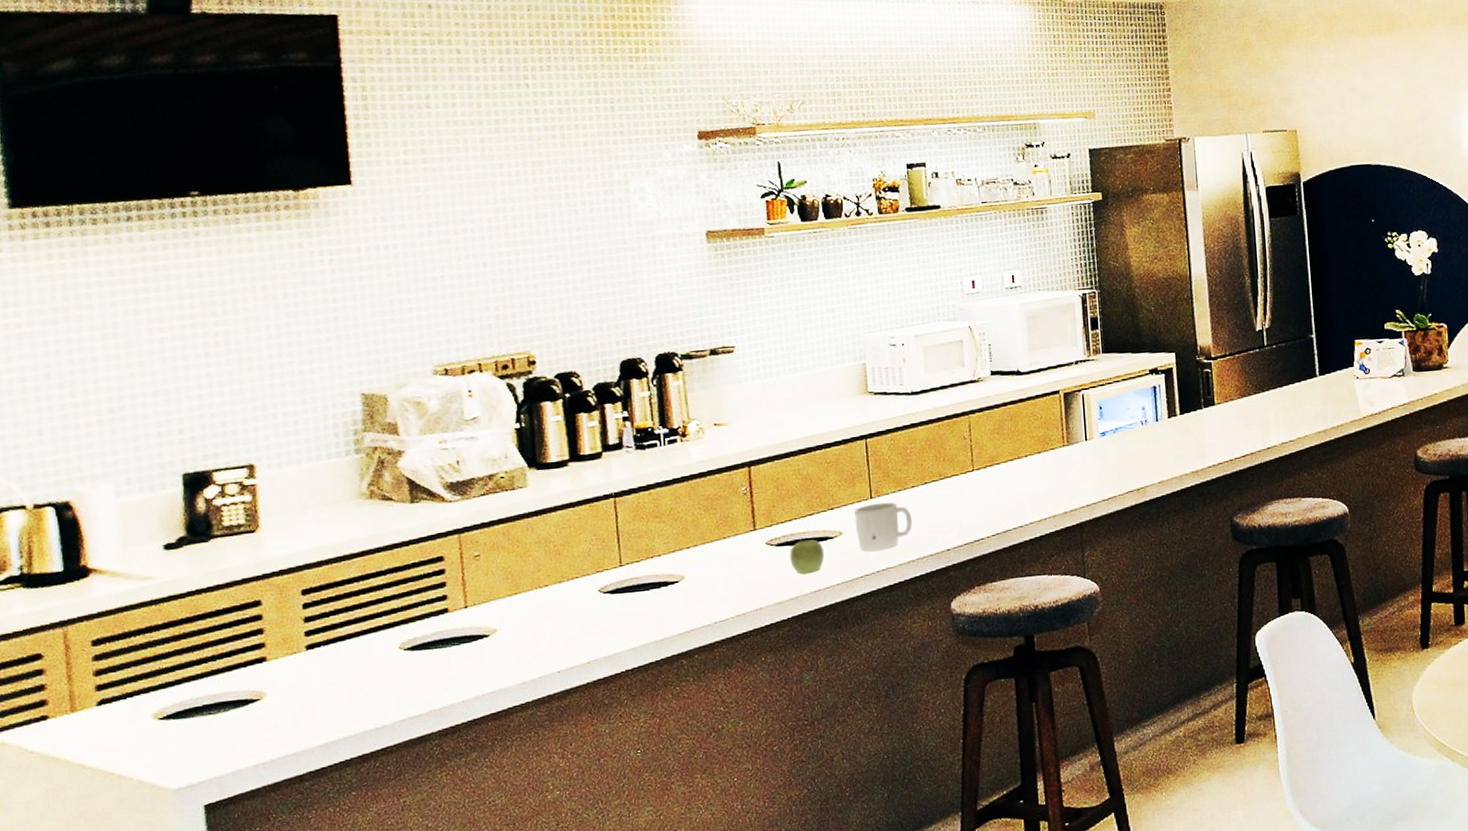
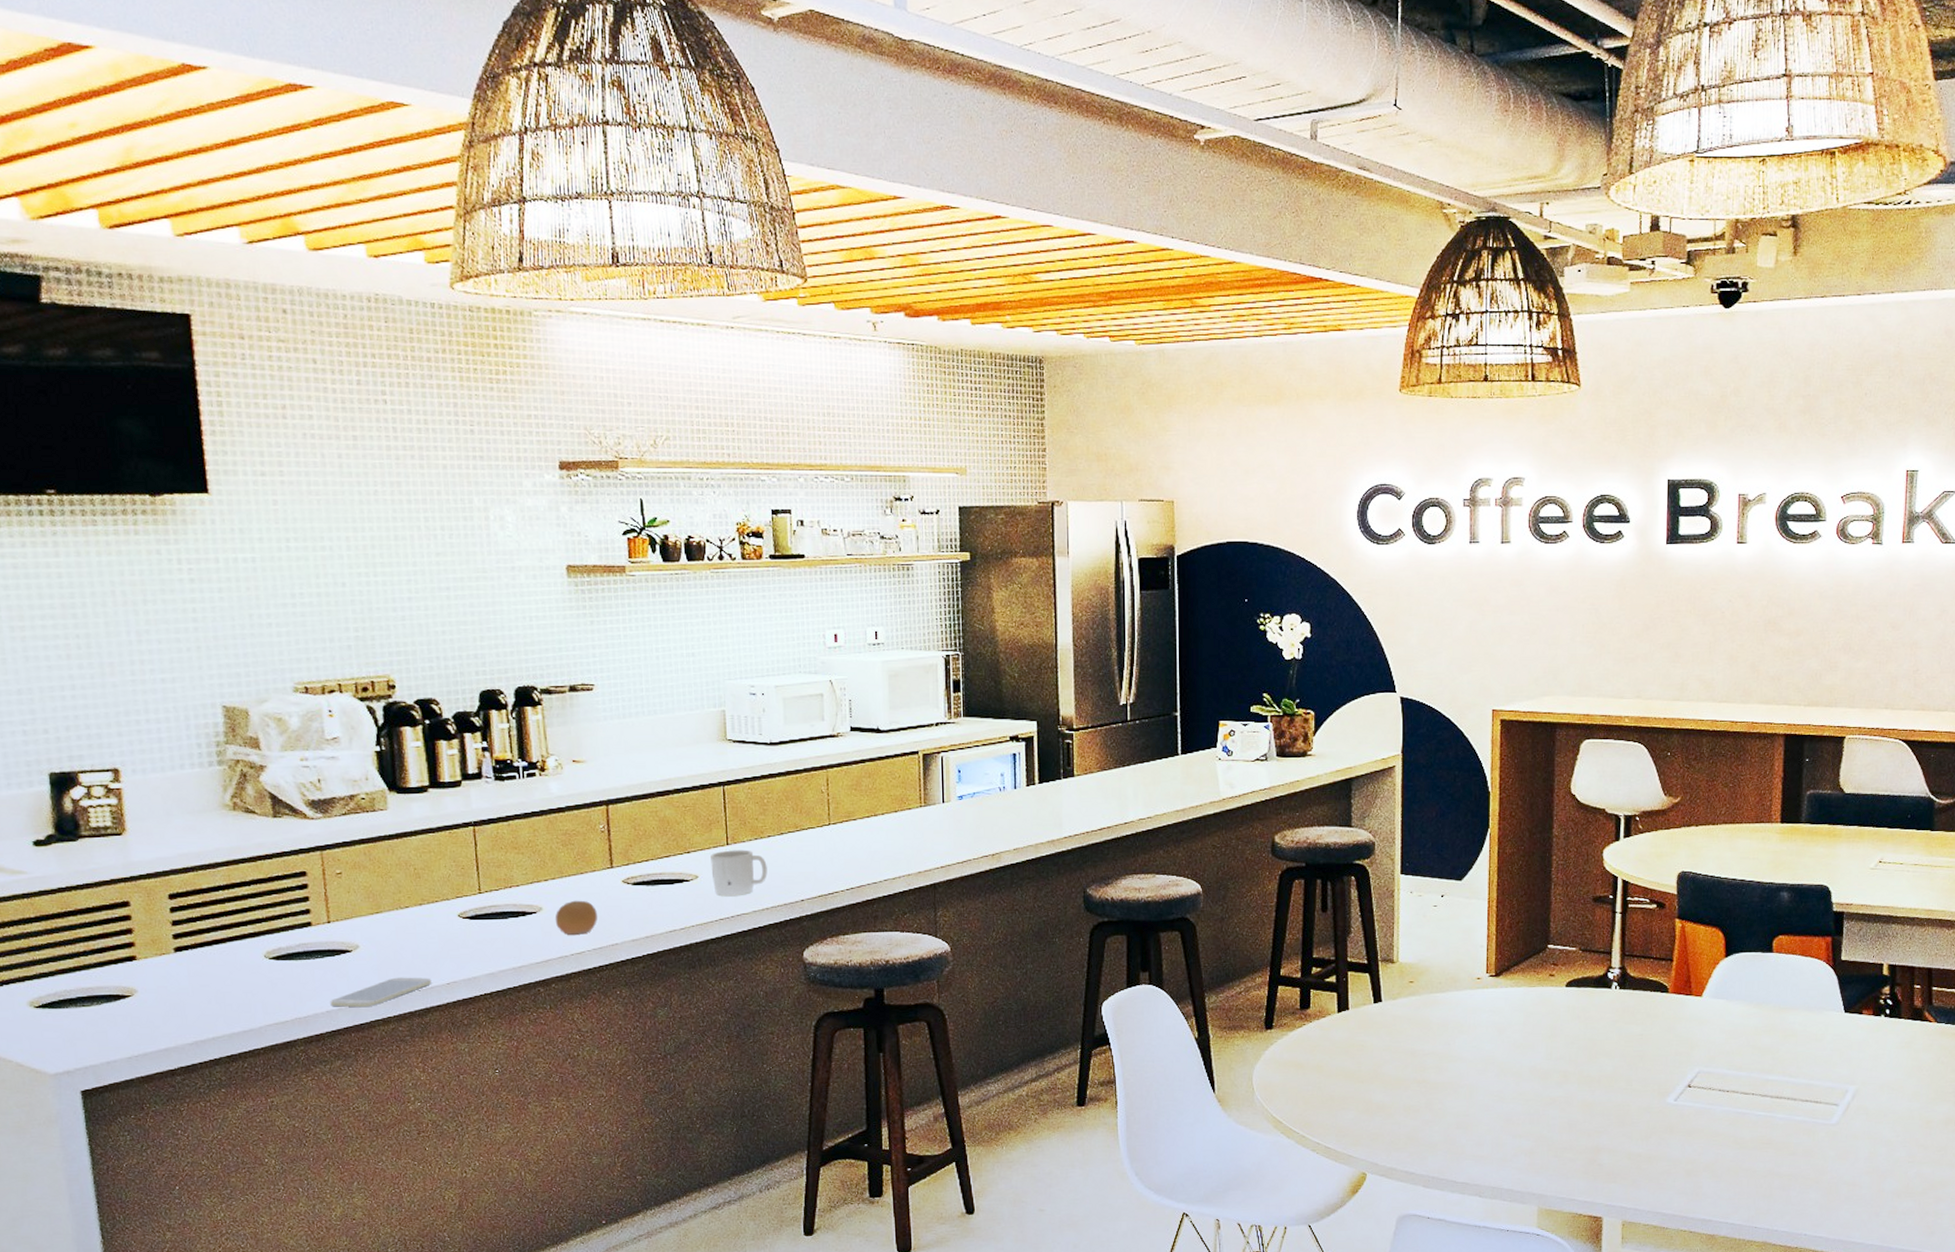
smartphone: none [466,658,572,696] -> present [330,977,432,1008]
fruit: none [697,565,741,603] -> present [555,900,597,935]
fruit: present [790,538,824,575] -> none [646,879,680,914]

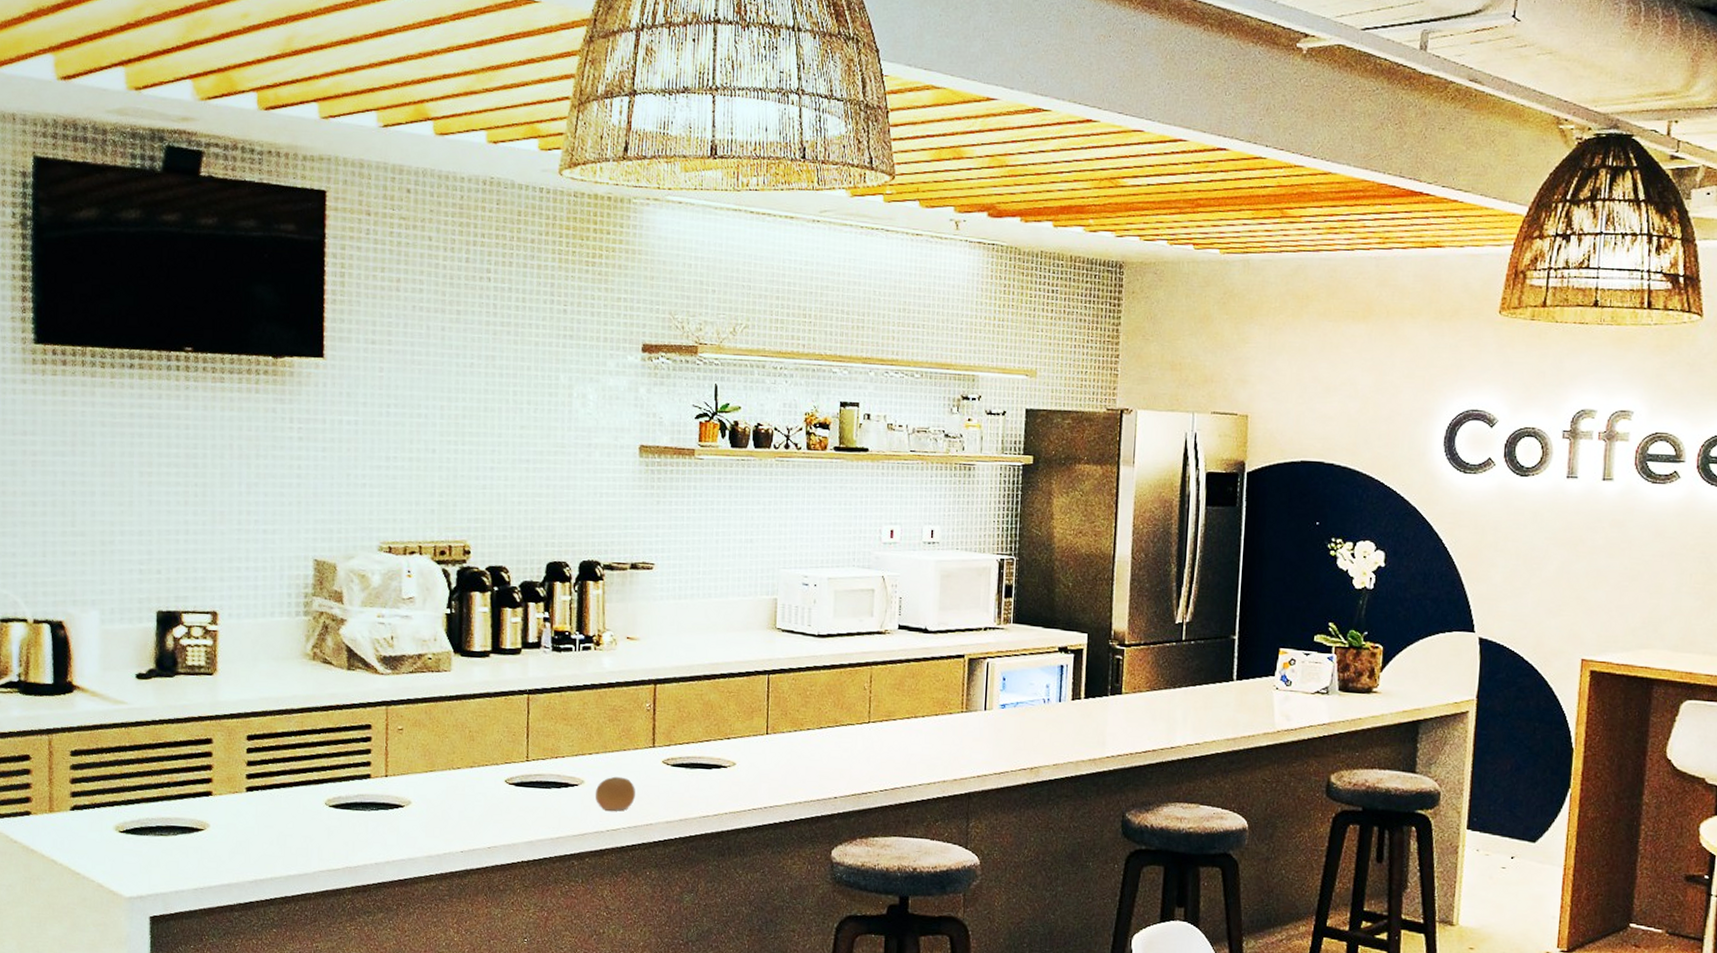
smartphone: present [330,977,432,1008] -> none [379,836,474,863]
mug: present [710,850,767,897] -> none [749,739,804,788]

